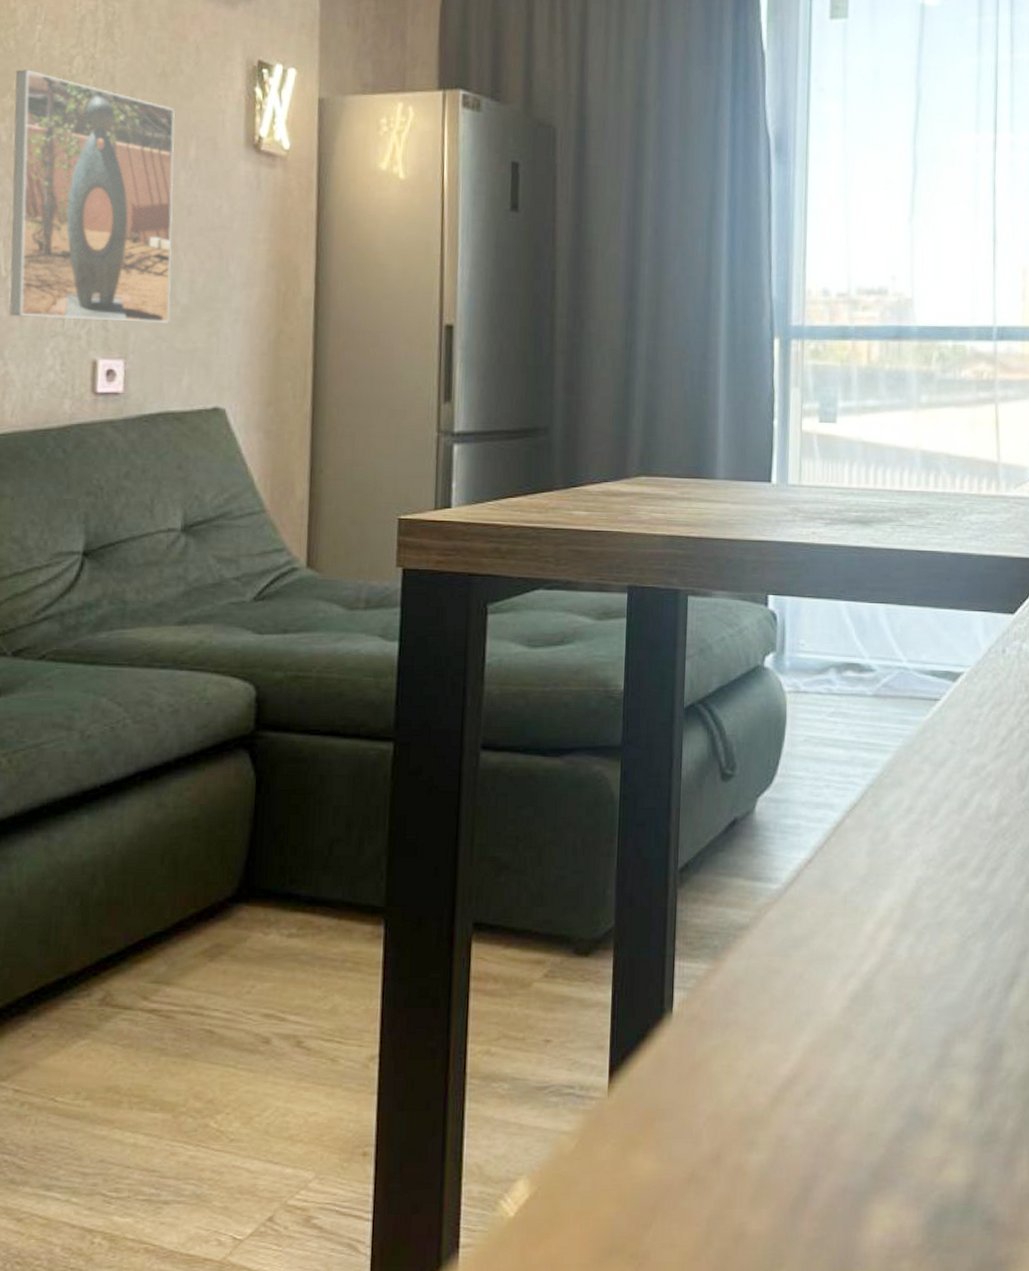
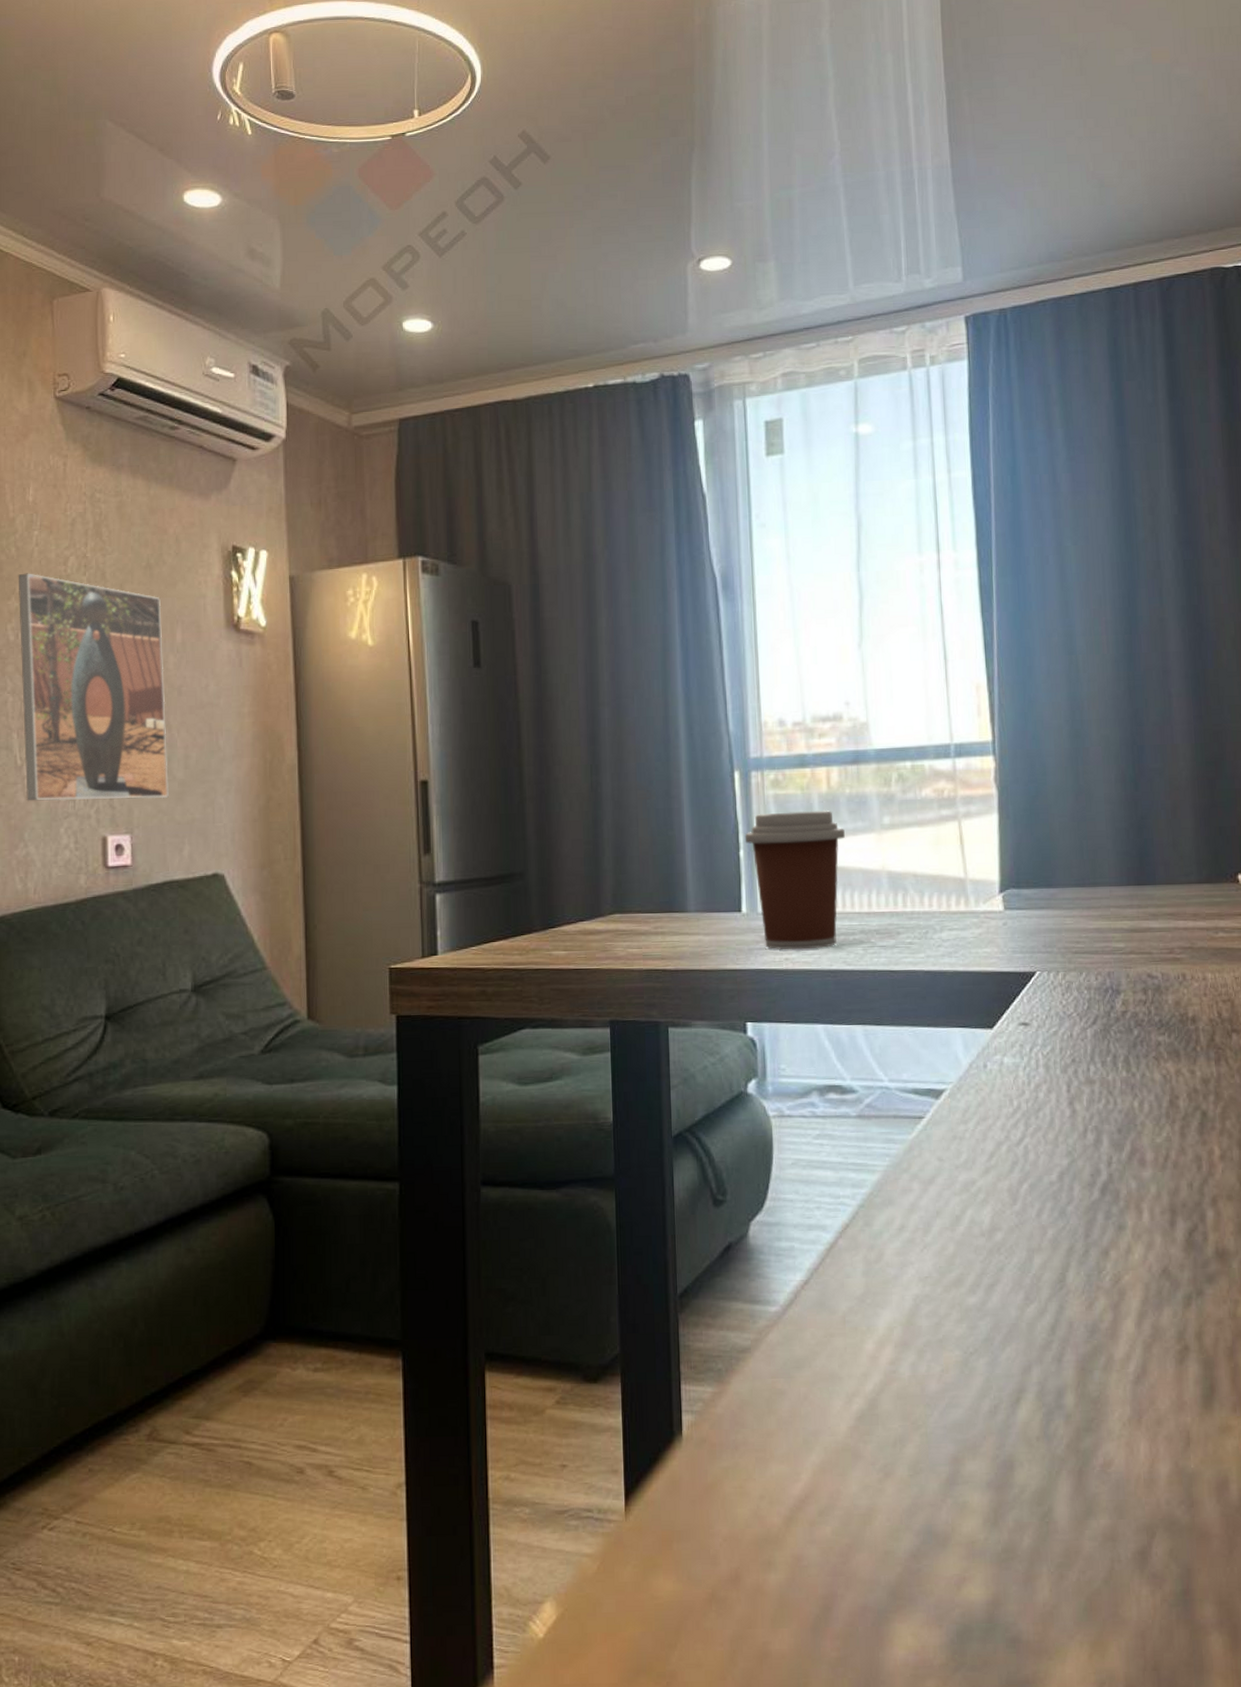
coffee cup: none [780,383,881,524] -> present [744,810,845,950]

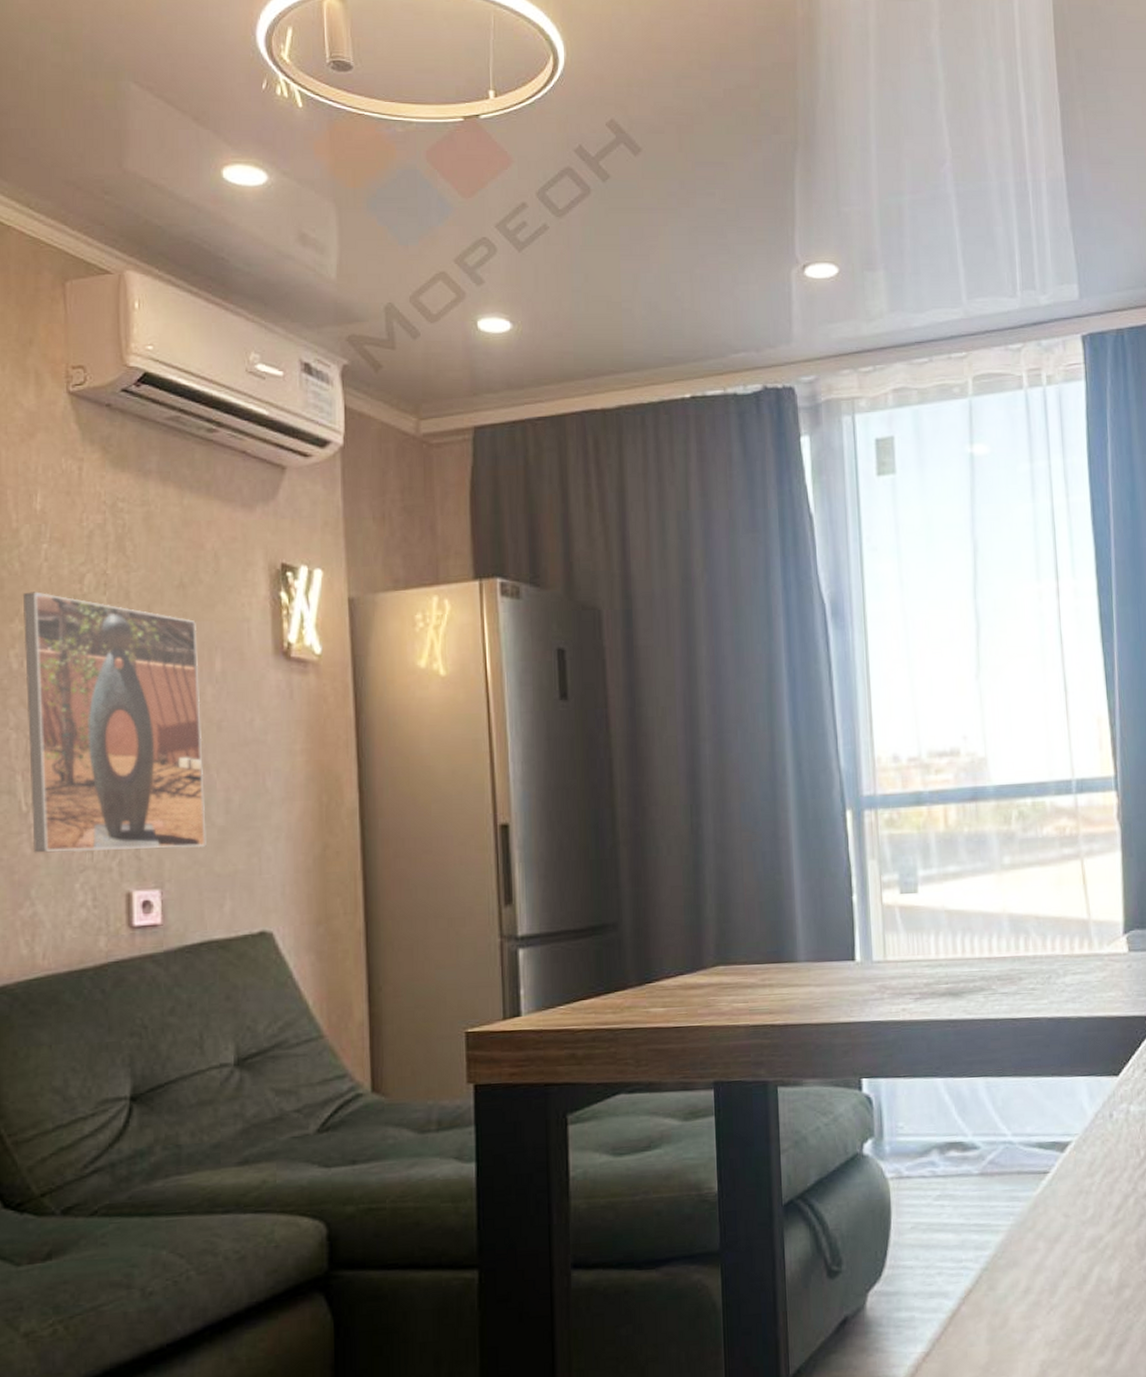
coffee cup: present [744,810,845,950] -> none [858,850,964,1000]

